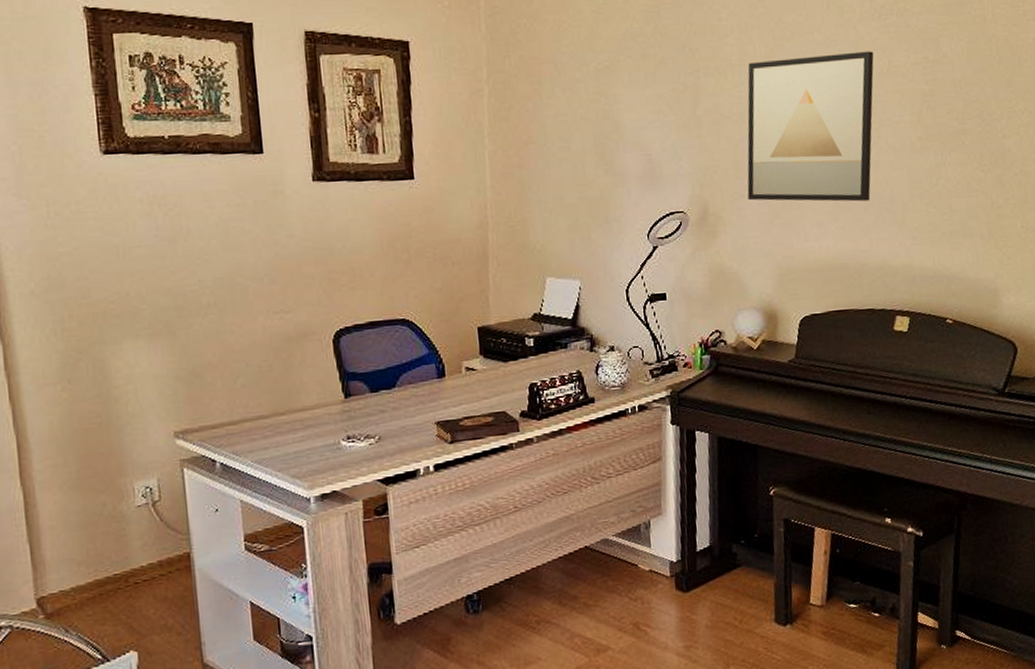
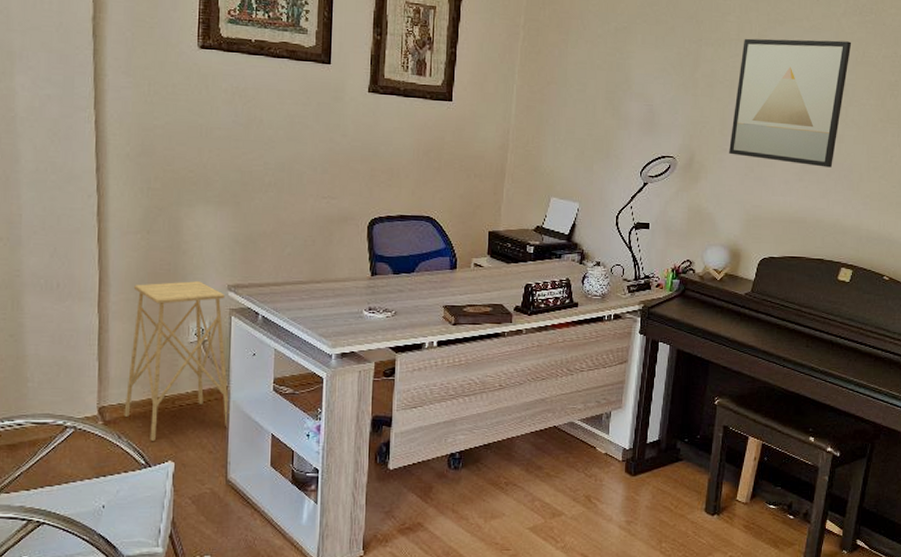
side table: none [61,432,196,630] -> present [124,281,230,441]

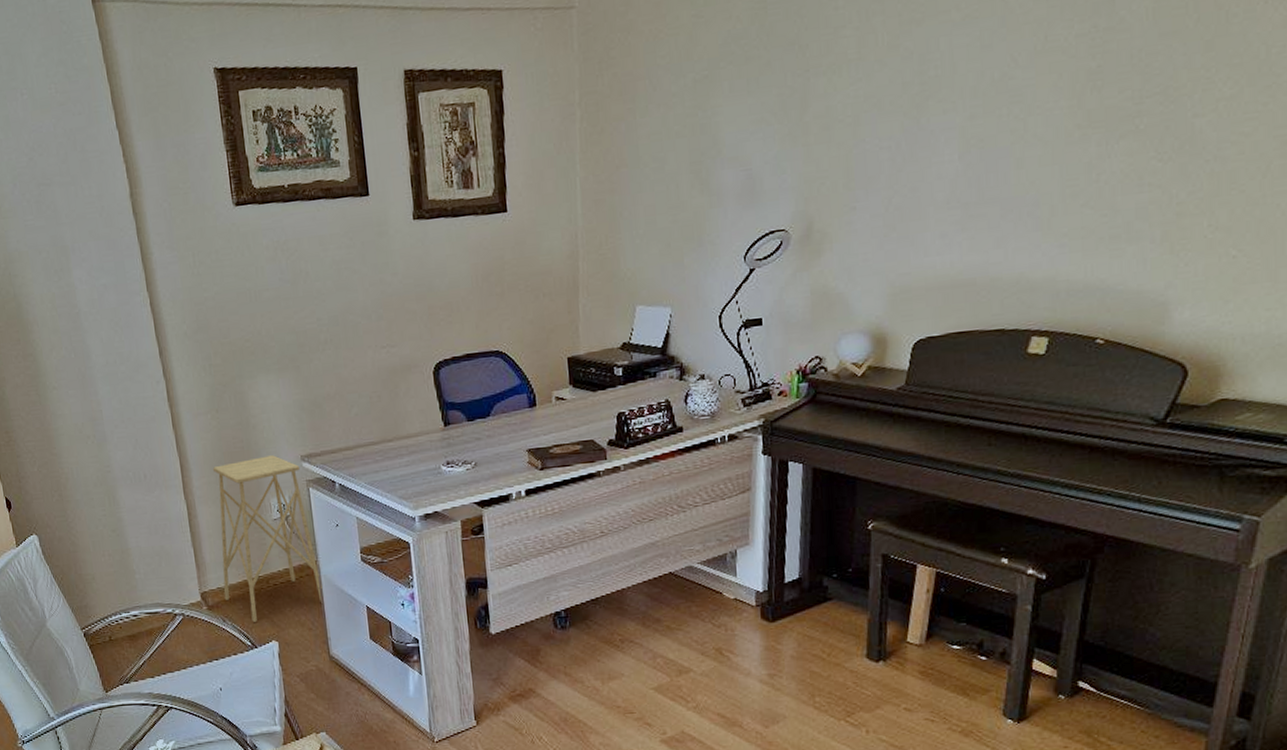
wall art: present [729,38,852,168] -> none [859,25,1027,213]

